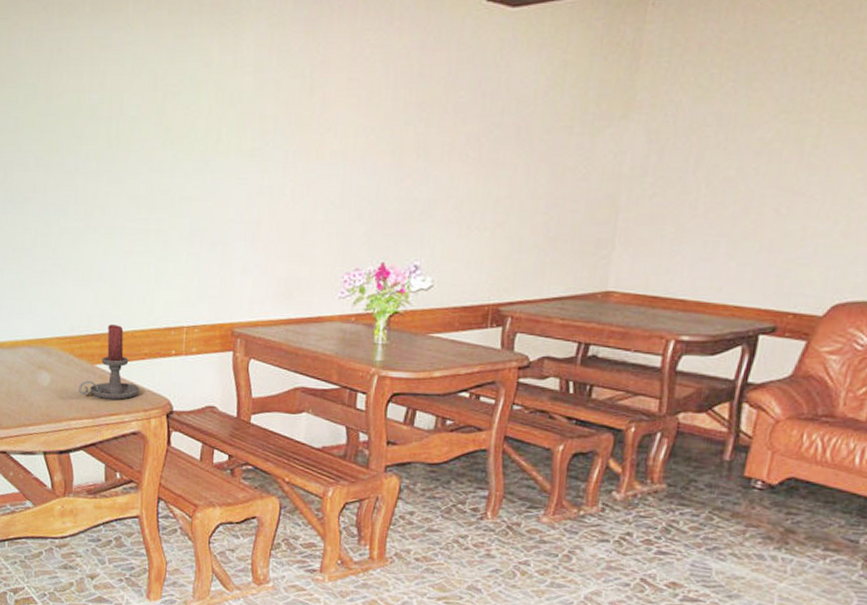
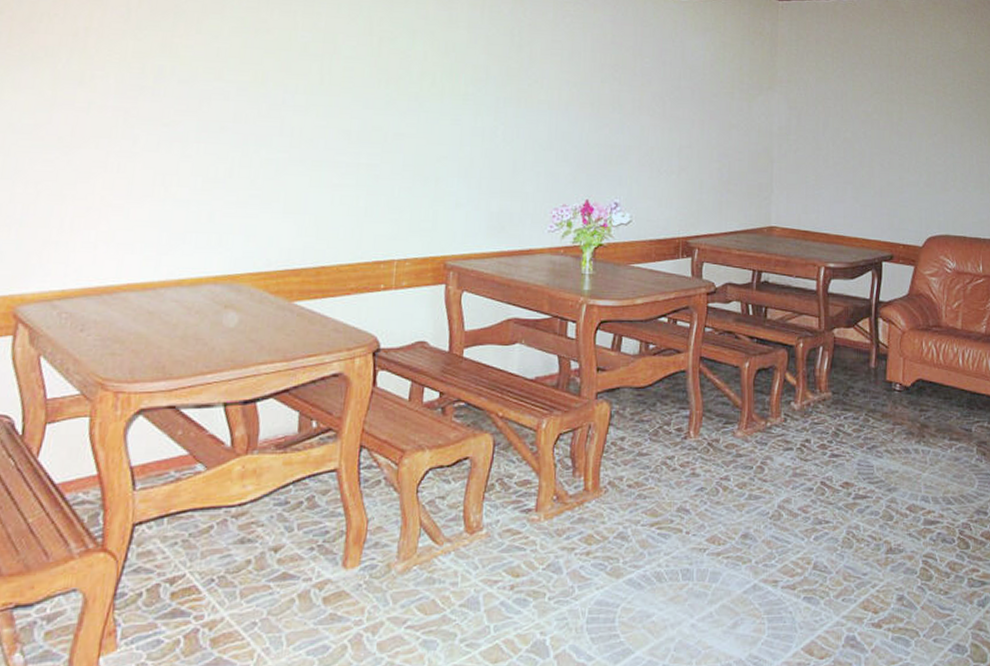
candle holder: present [79,324,141,400] -> none [272,259,345,339]

